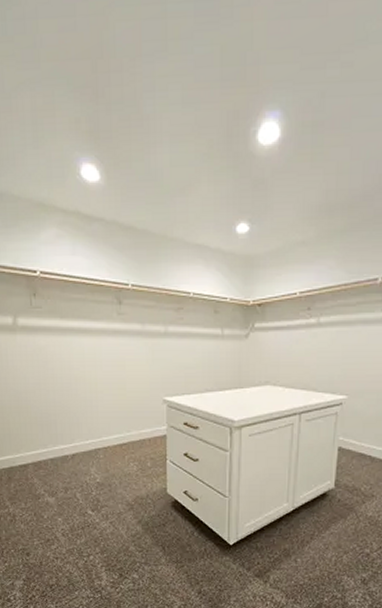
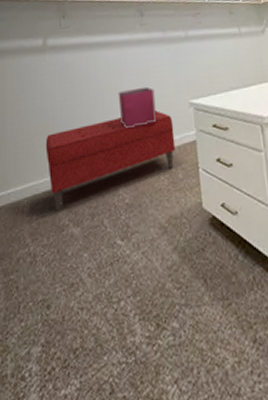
bench: none [19,404,146,484] -> present [45,110,176,213]
storage bin: none [92,379,130,418] -> present [118,86,157,129]

